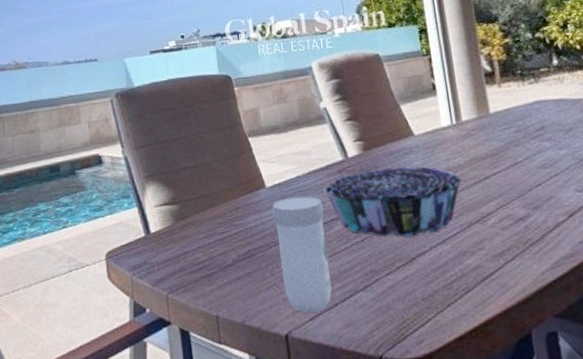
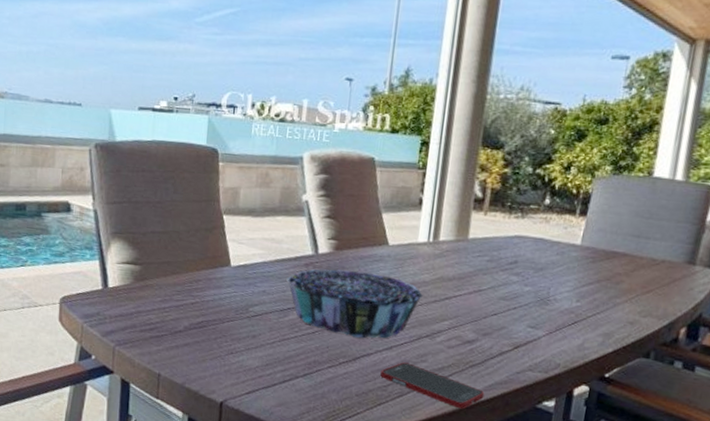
mug: present [272,195,332,313] -> none [228,279,283,388]
cell phone: none [441,254,555,294] -> present [380,362,485,409]

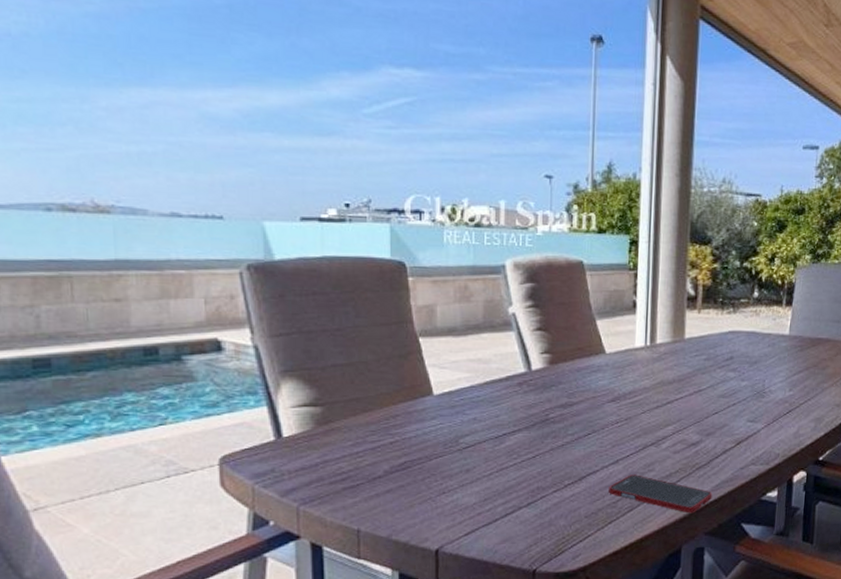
decorative bowl: present [287,269,423,339] -> none [499,385,645,456]

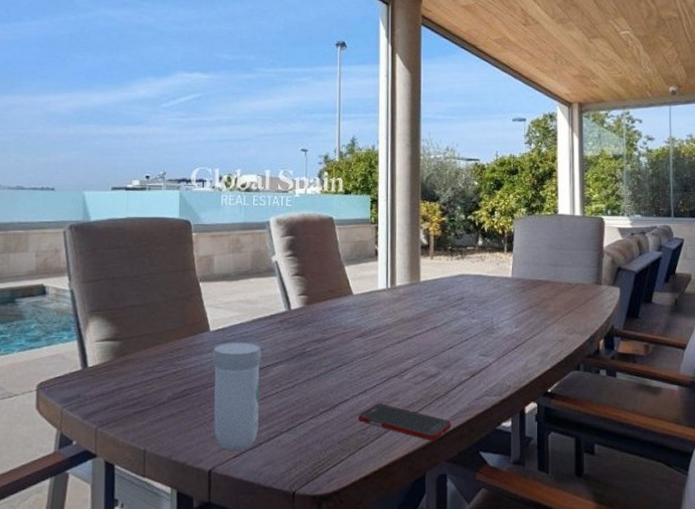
mug: none [437,407,496,528] -> present [212,342,261,450]

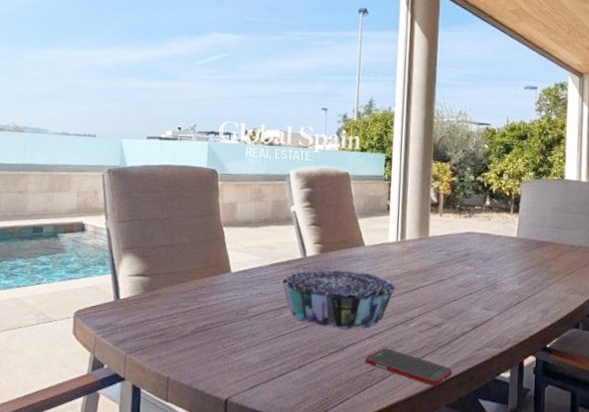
mug: present [212,342,261,450] -> none [231,283,278,383]
decorative bowl: none [264,323,388,386] -> present [280,269,396,330]

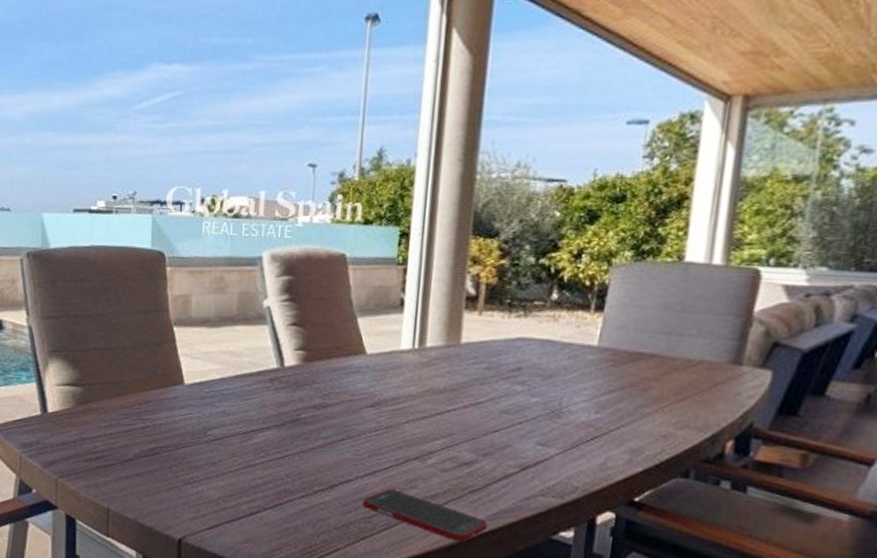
decorative bowl: present [280,269,396,330] -> none [249,384,409,463]

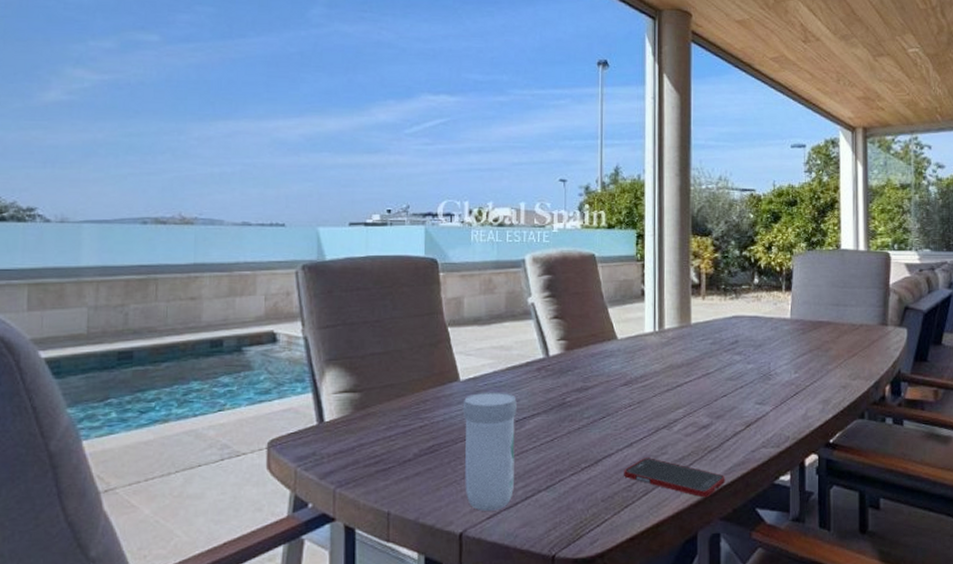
mug: none [185,398,245,522] -> present [462,392,517,511]

